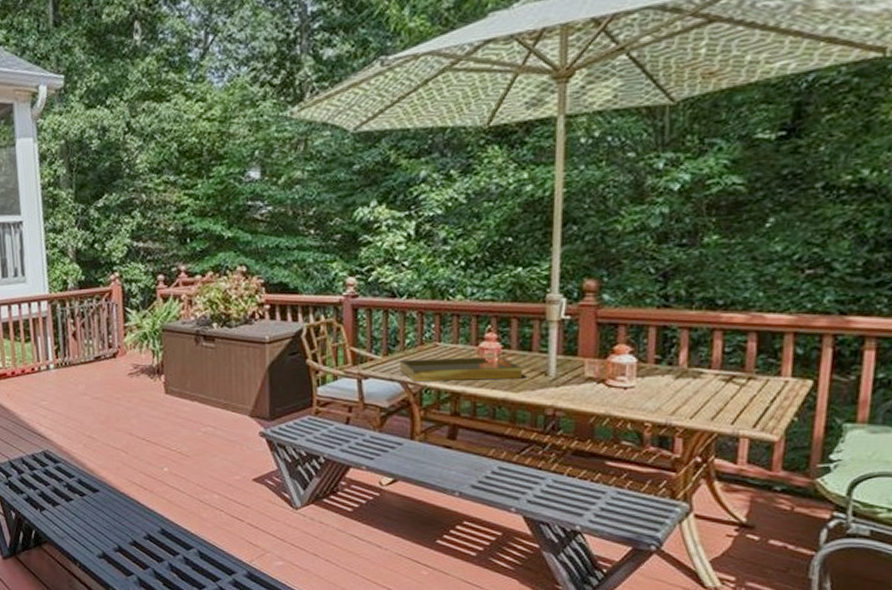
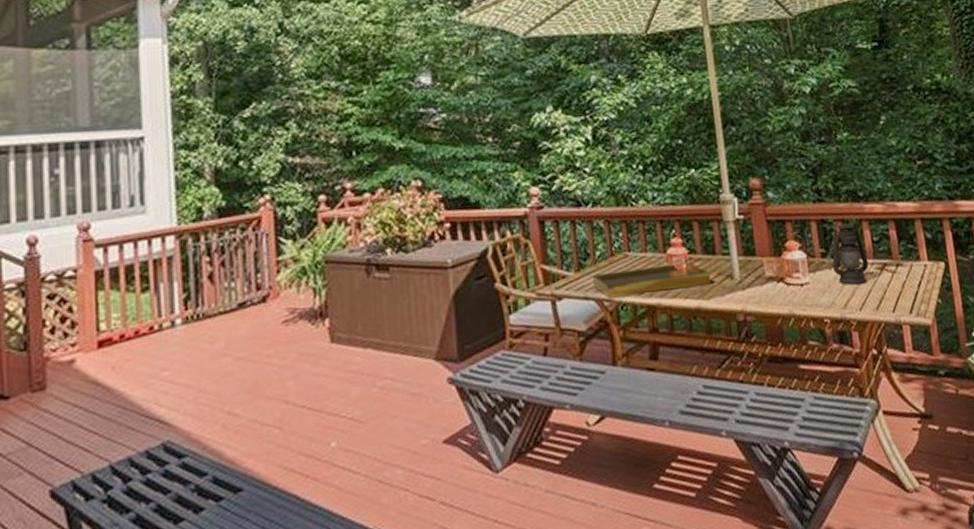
lantern: none [662,332,713,394] -> present [828,223,869,286]

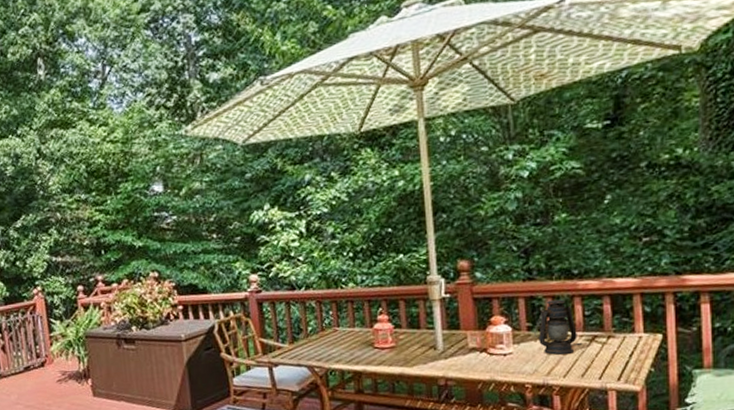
tray: present [592,262,712,298] -> none [304,336,415,365]

